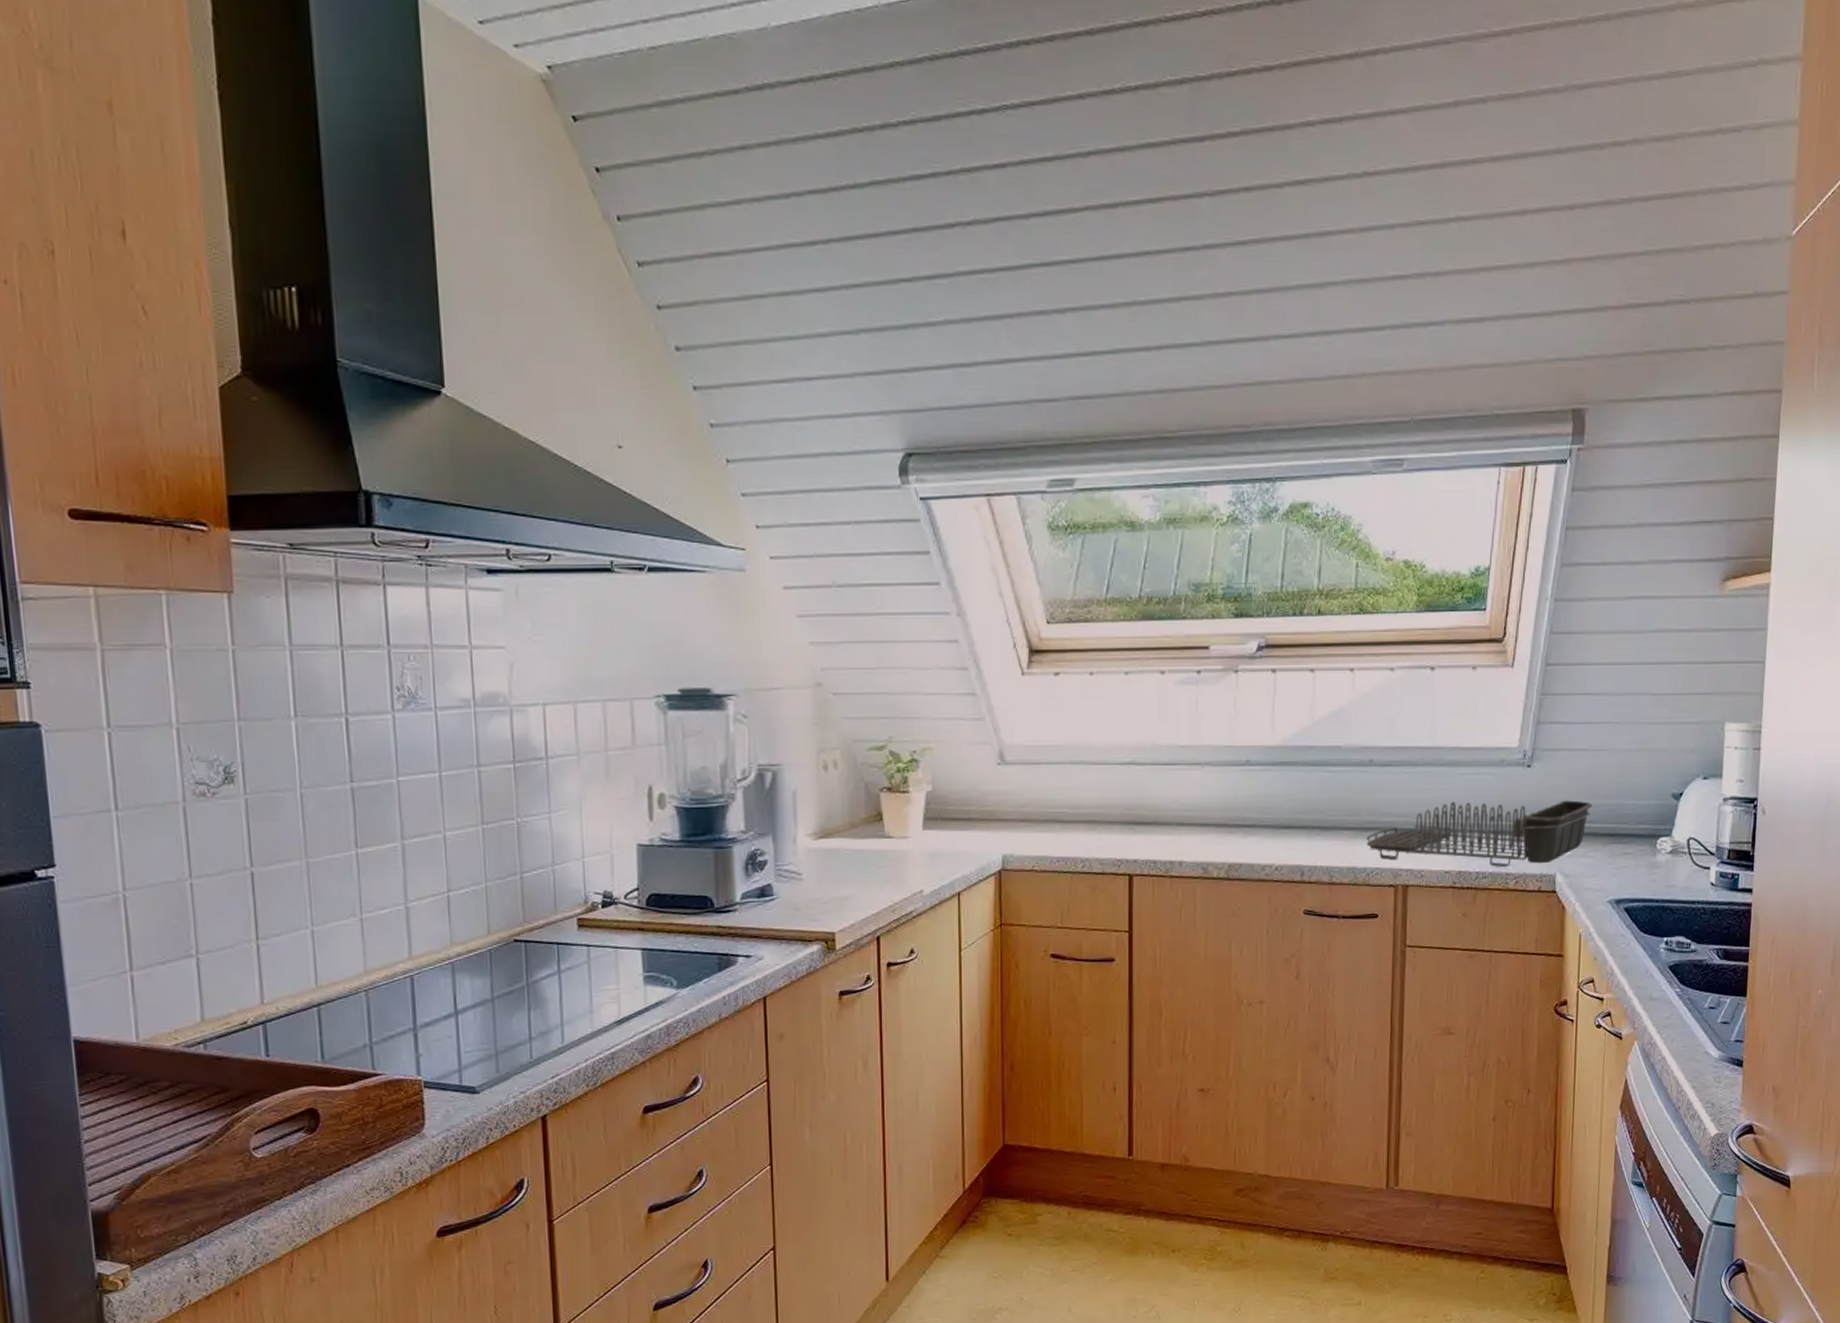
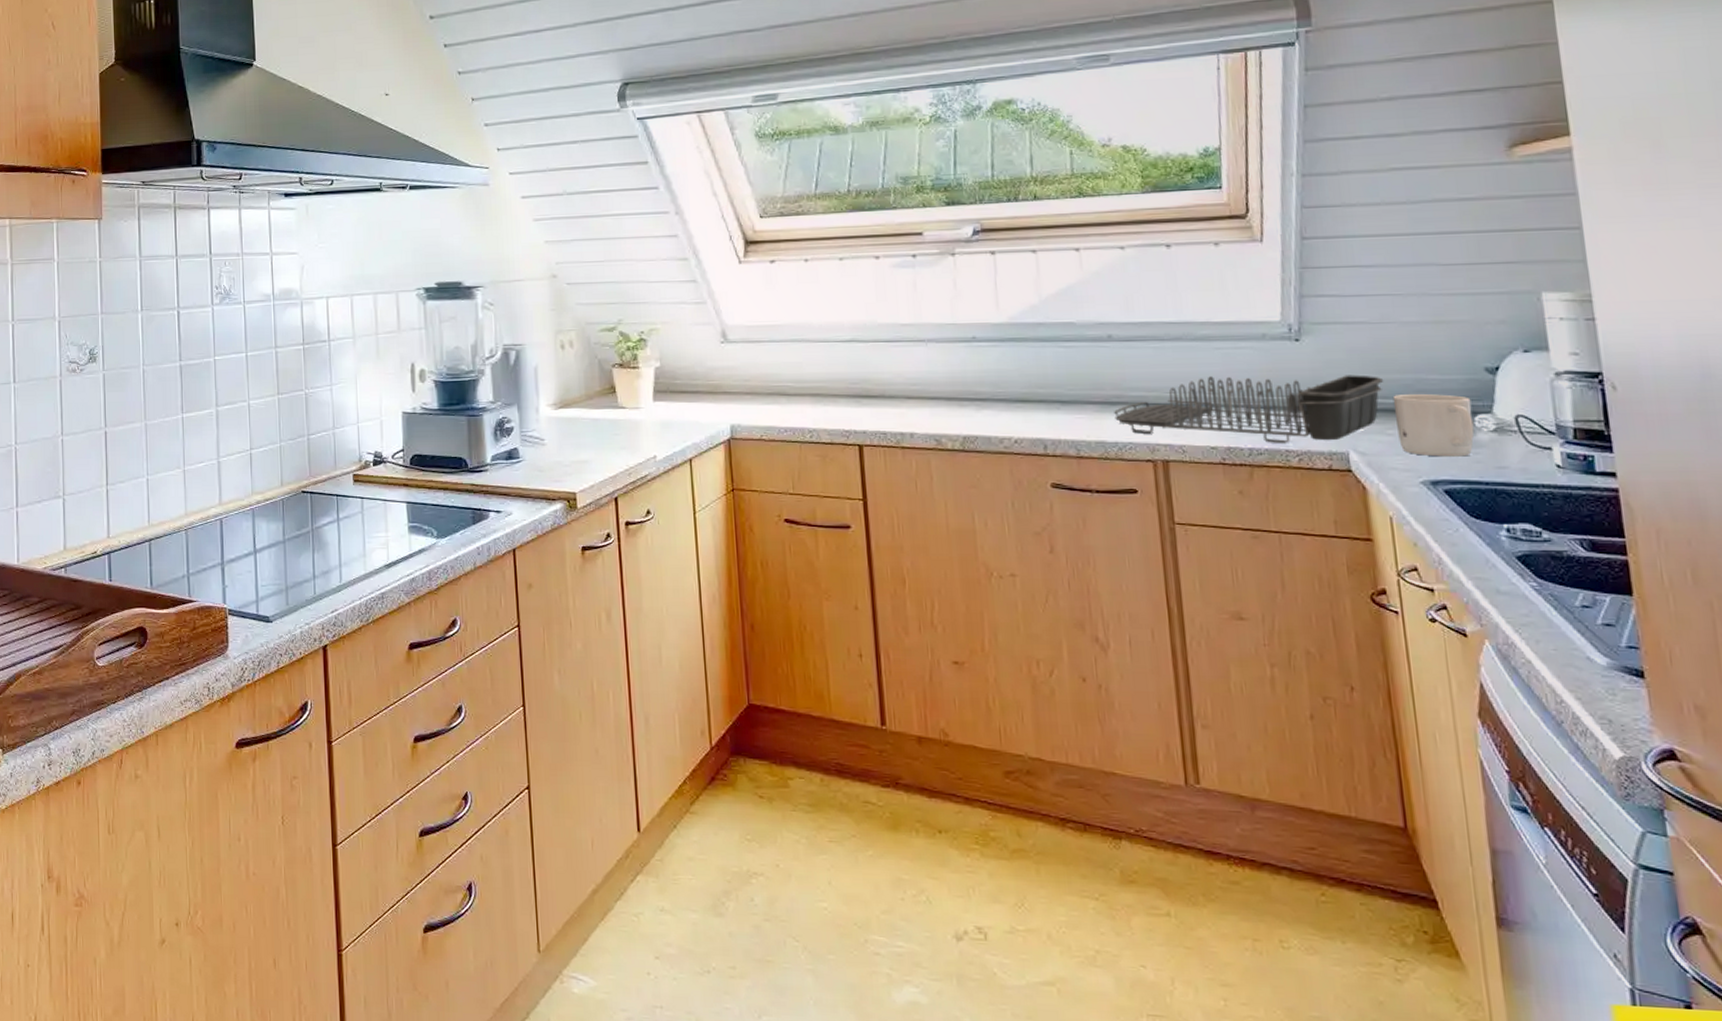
mug: none [1596,818,1657,877] -> present [1392,393,1475,457]

